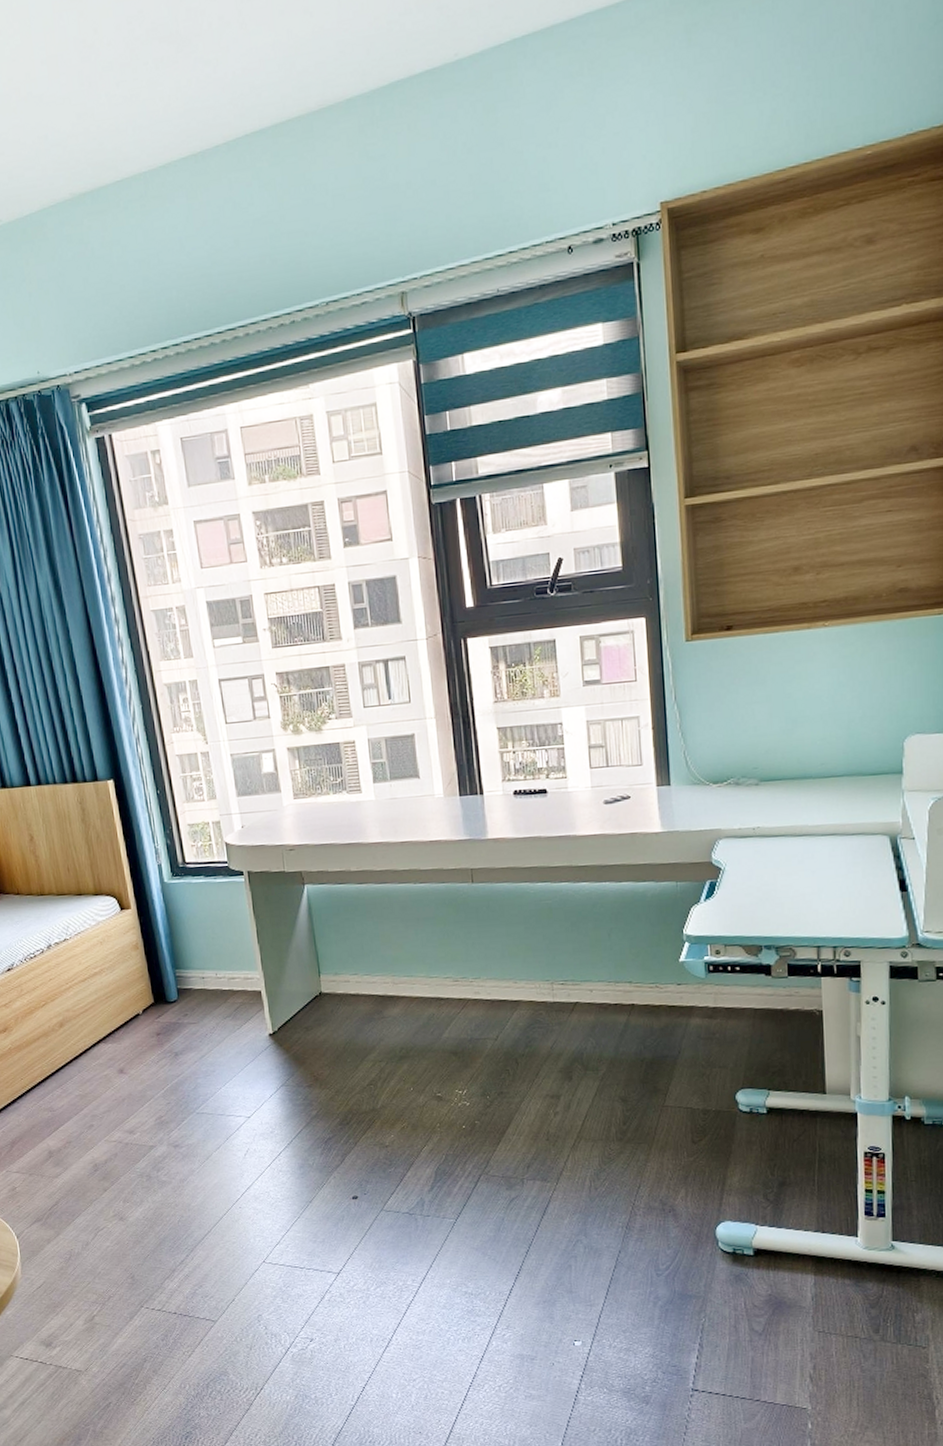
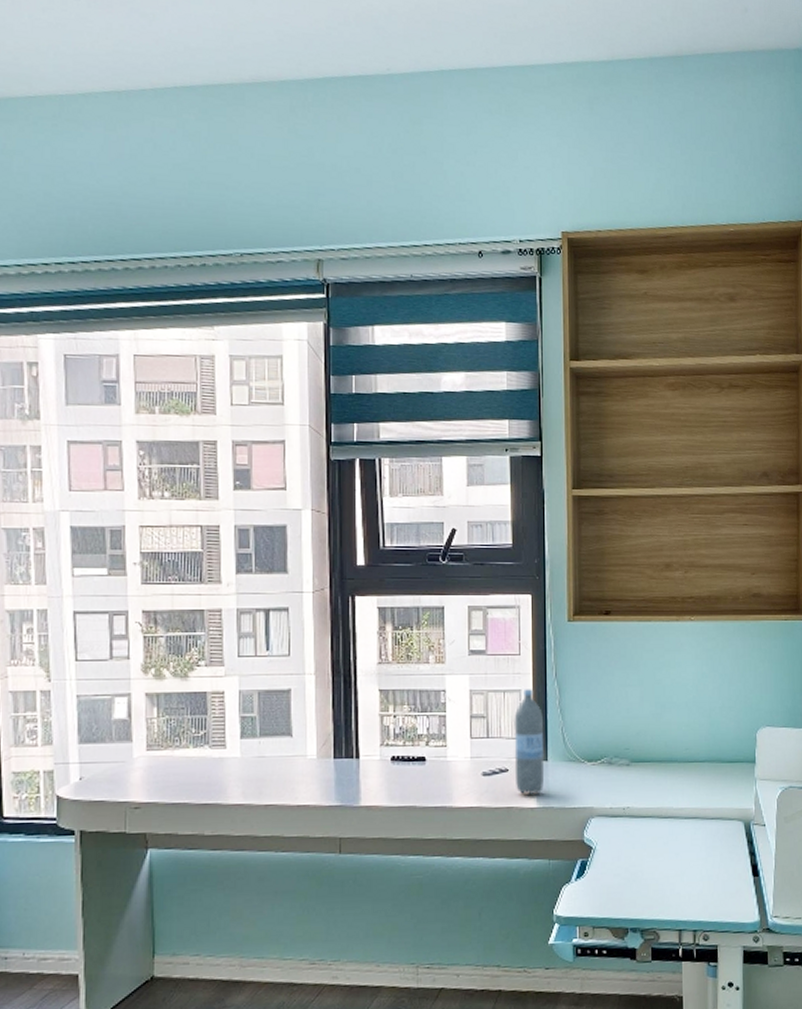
water bottle: none [633,715,668,820] -> present [514,689,545,794]

